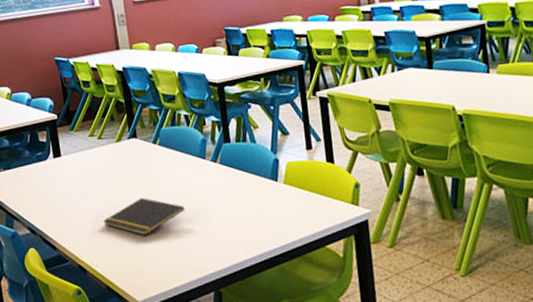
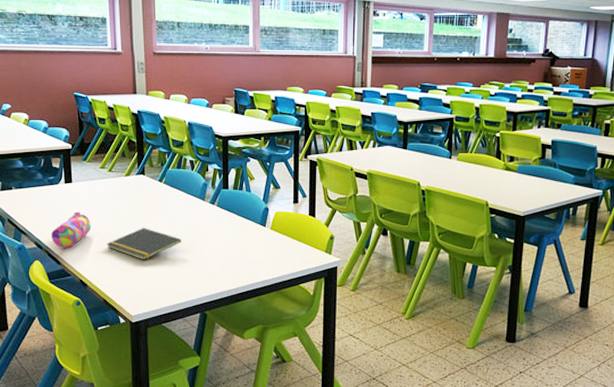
pencil case: none [43,188,86,232] -> present [50,212,91,249]

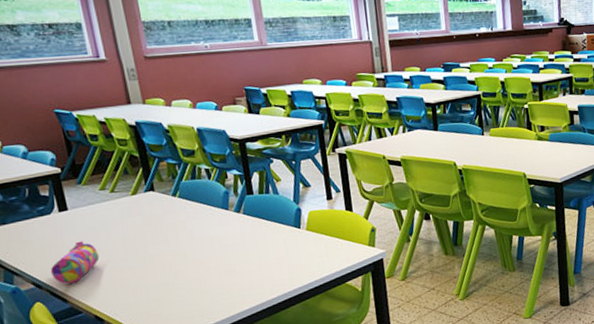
notepad: present [106,228,182,261] -> none [120,248,209,284]

